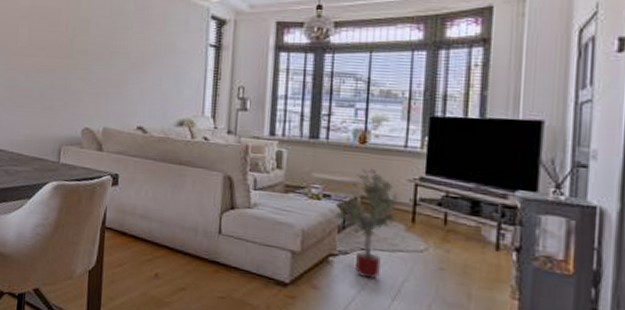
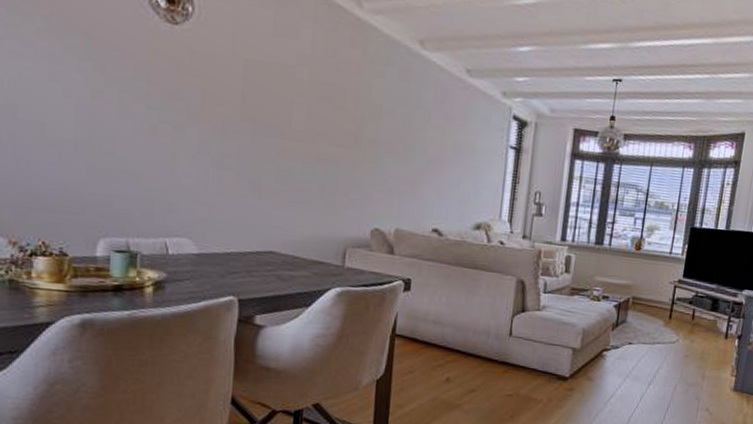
potted tree: present [334,168,401,280] -> none [610,272,663,369]

